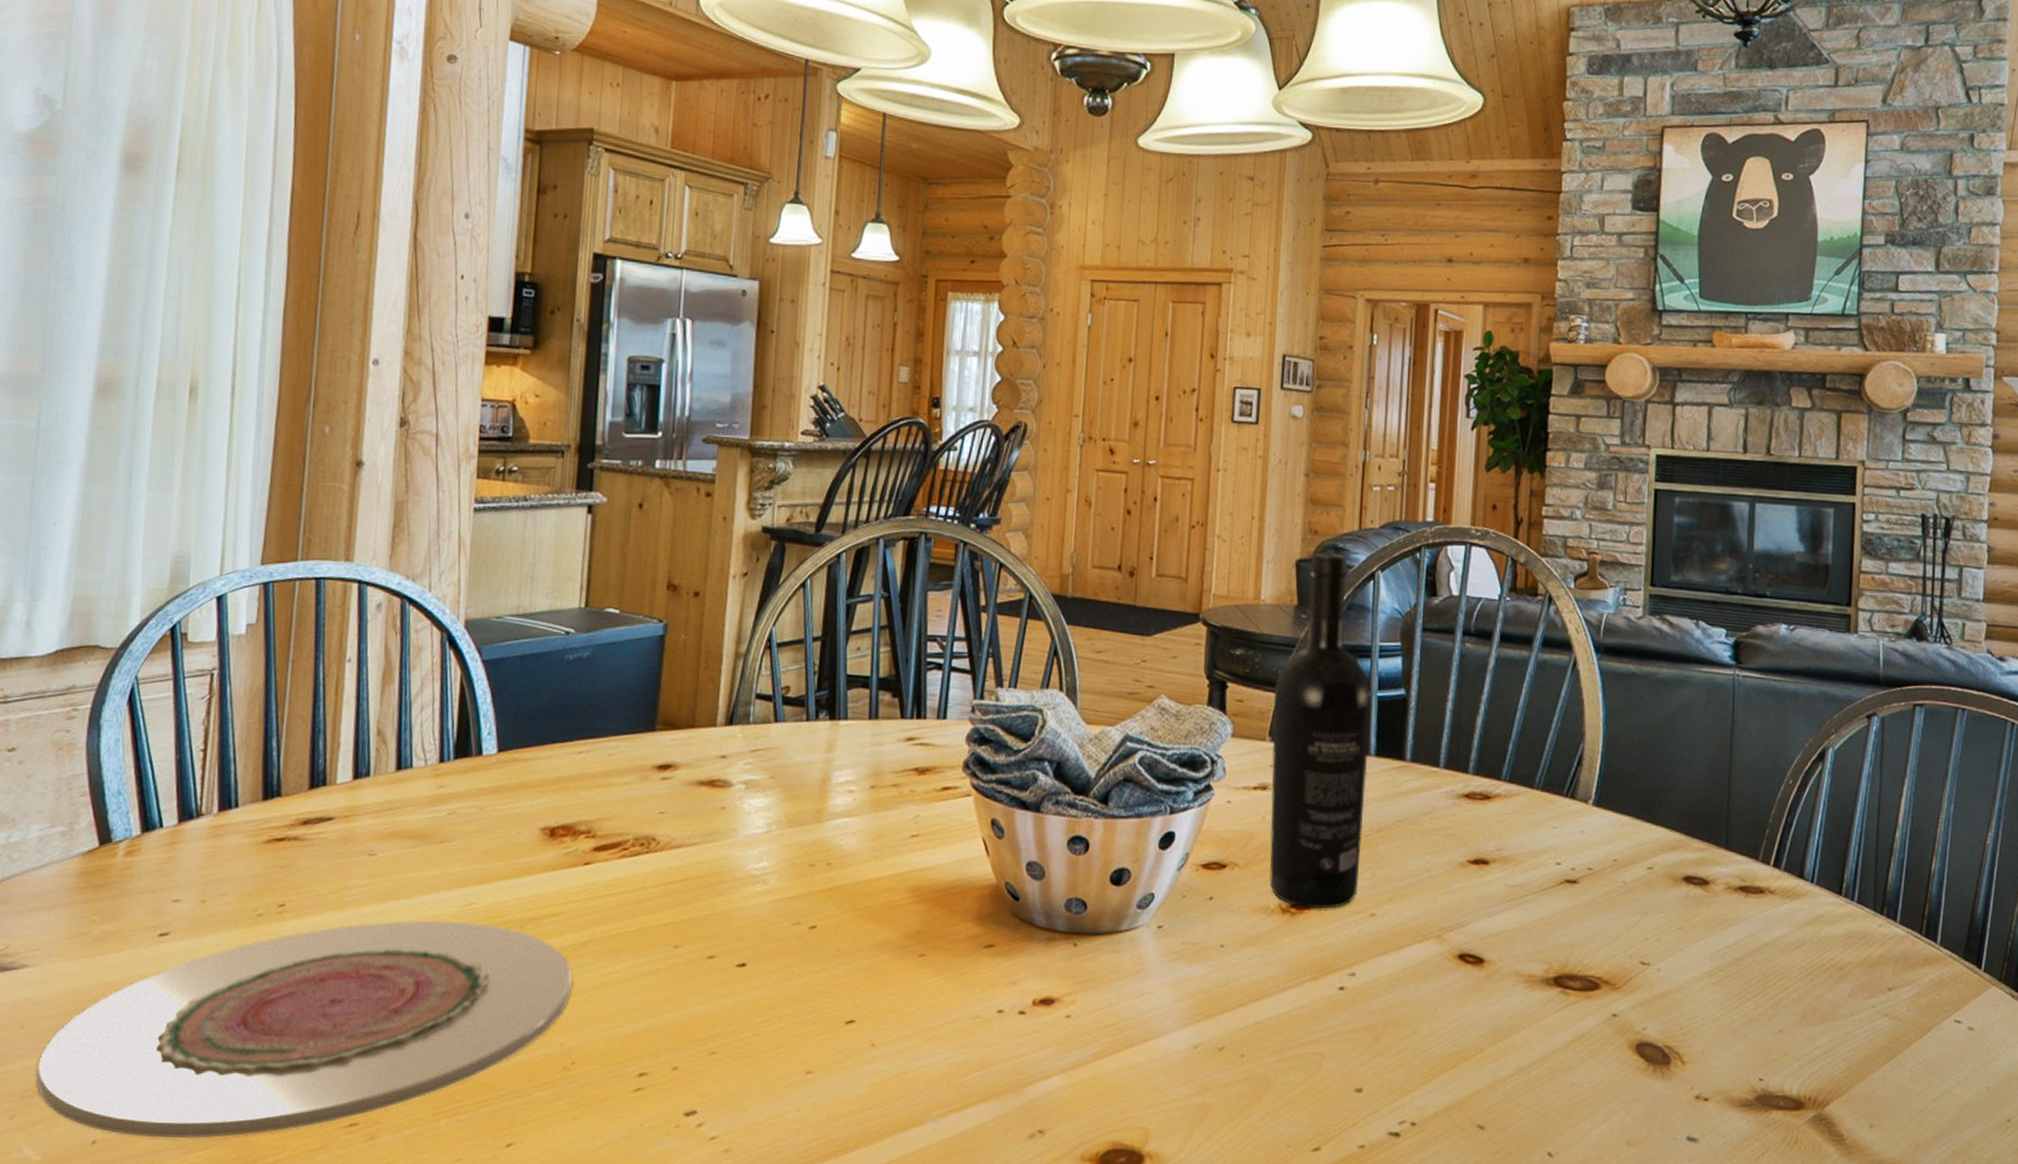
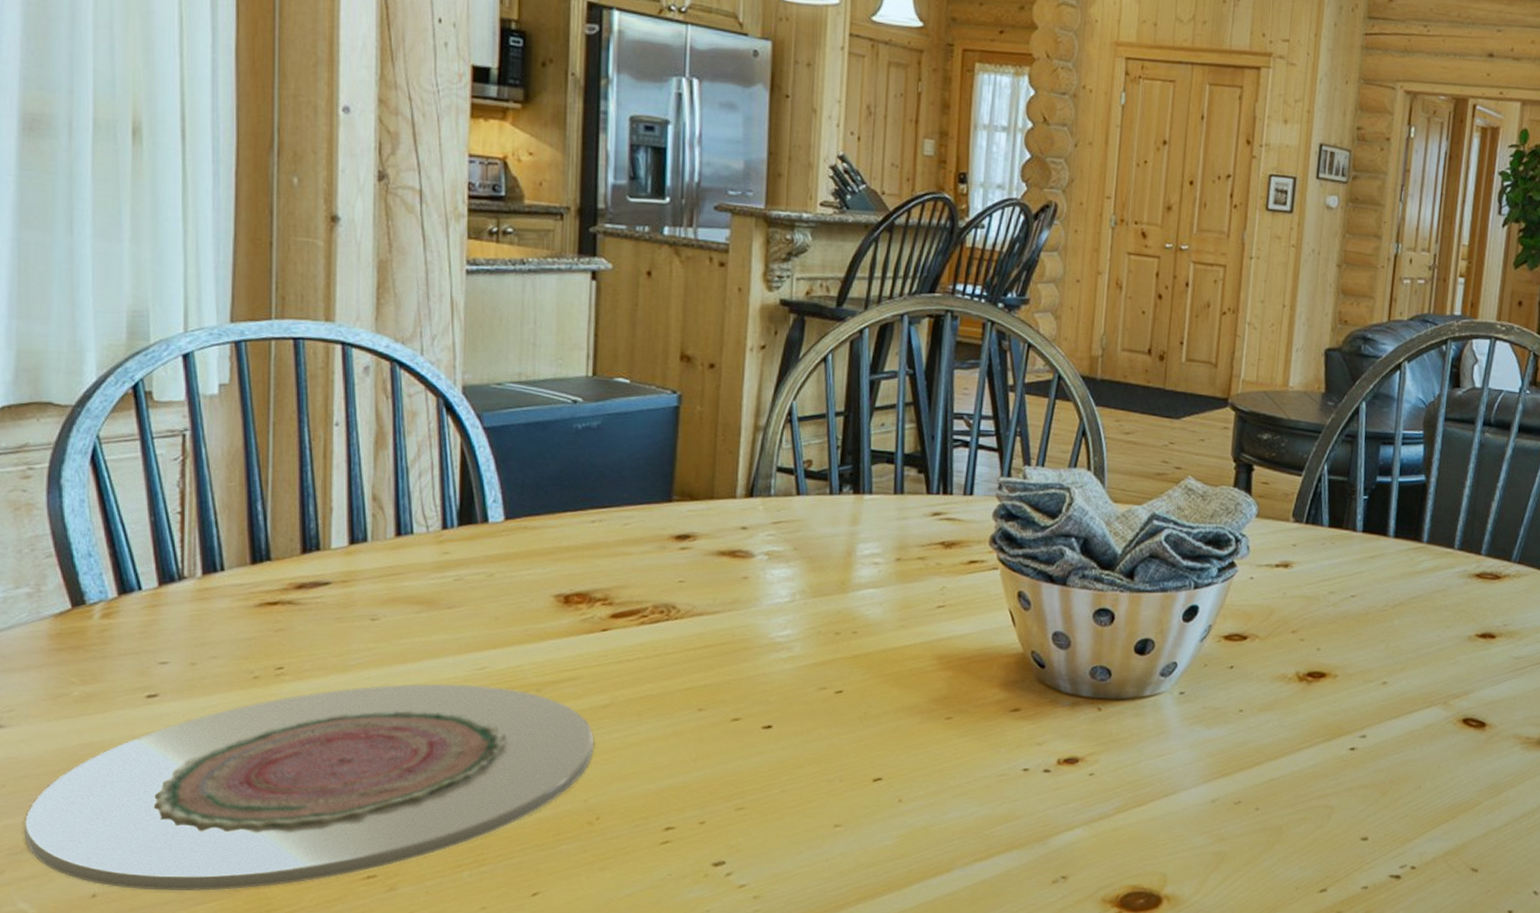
wine bottle: present [1269,553,1372,909] -> none [1288,342,1393,678]

